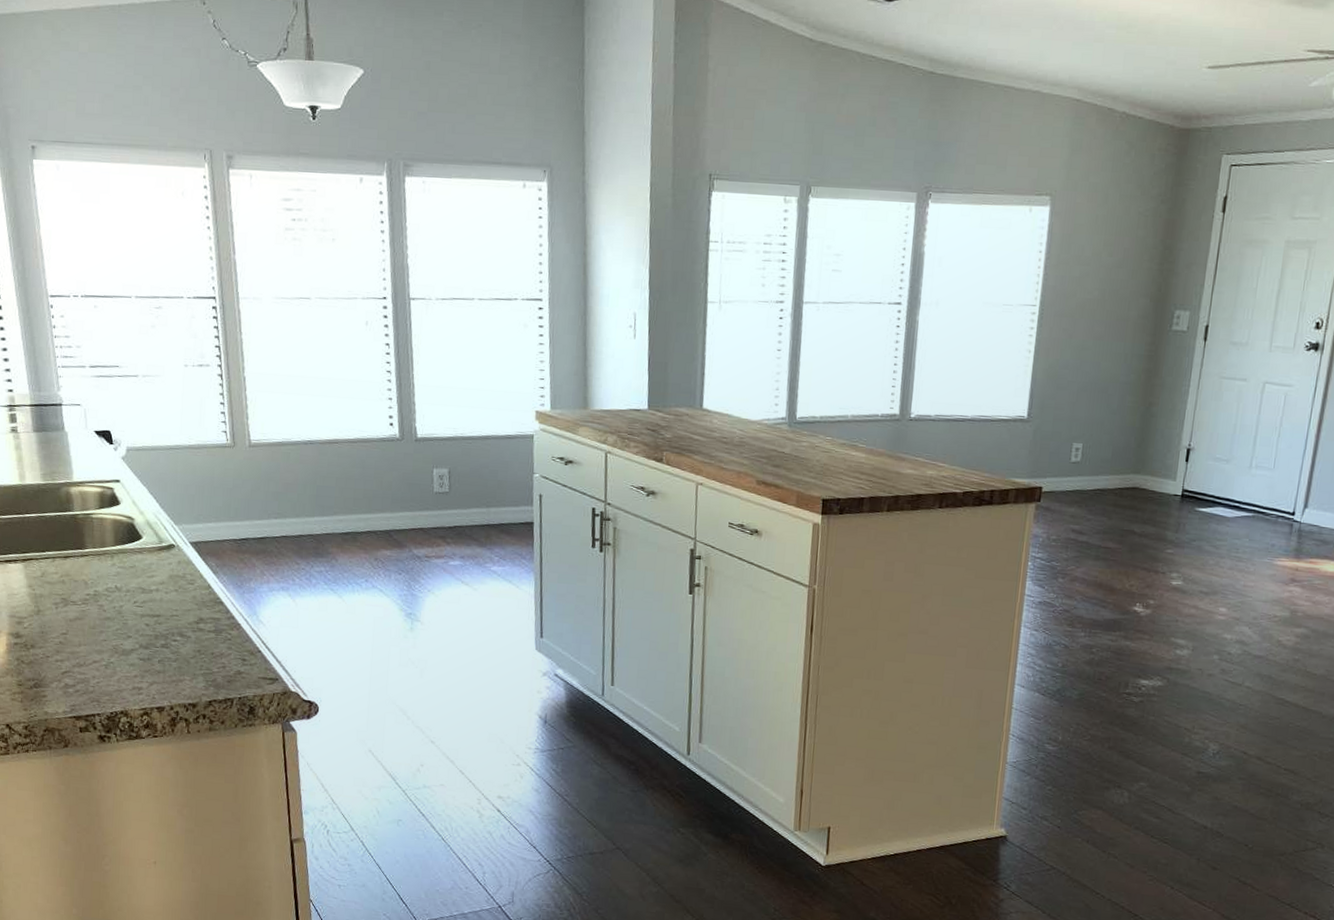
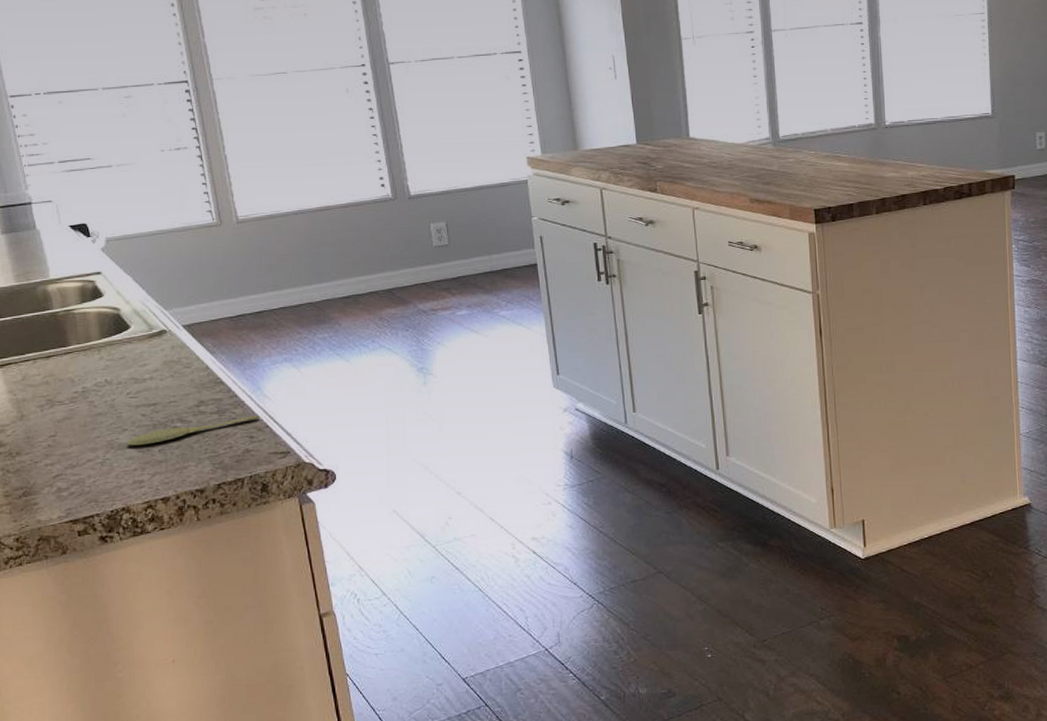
spoon: none [129,639,253,654] -> present [126,415,260,446]

